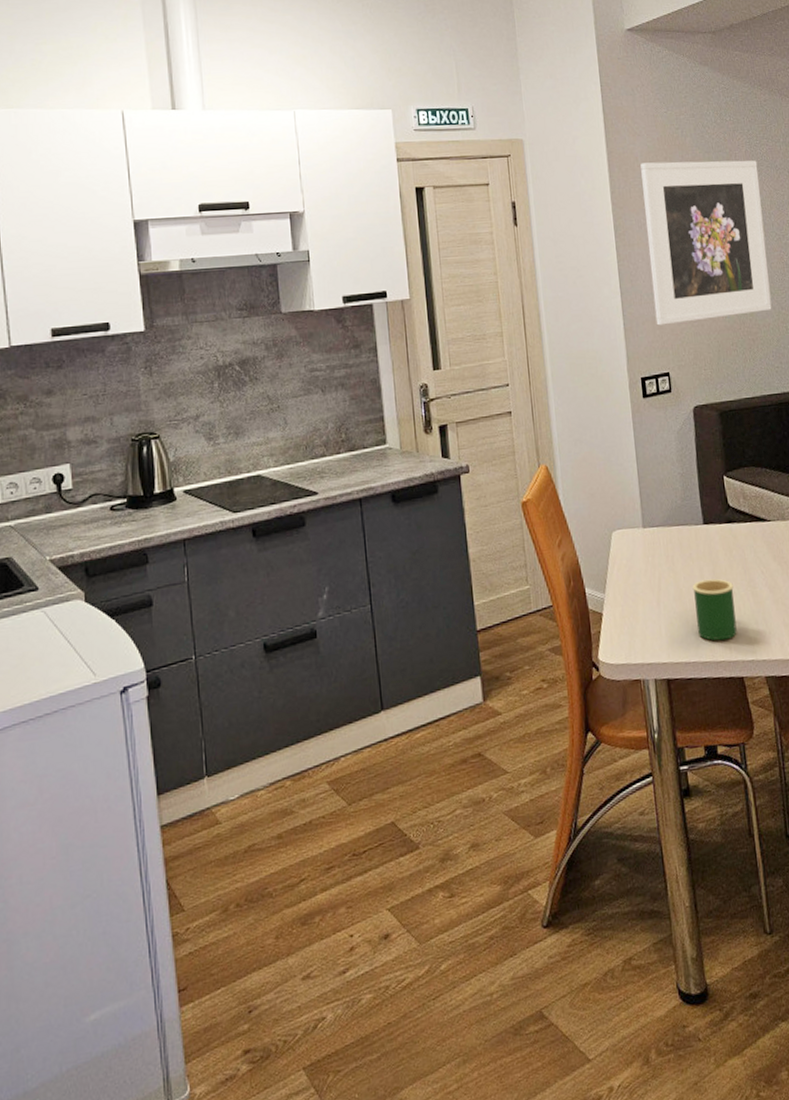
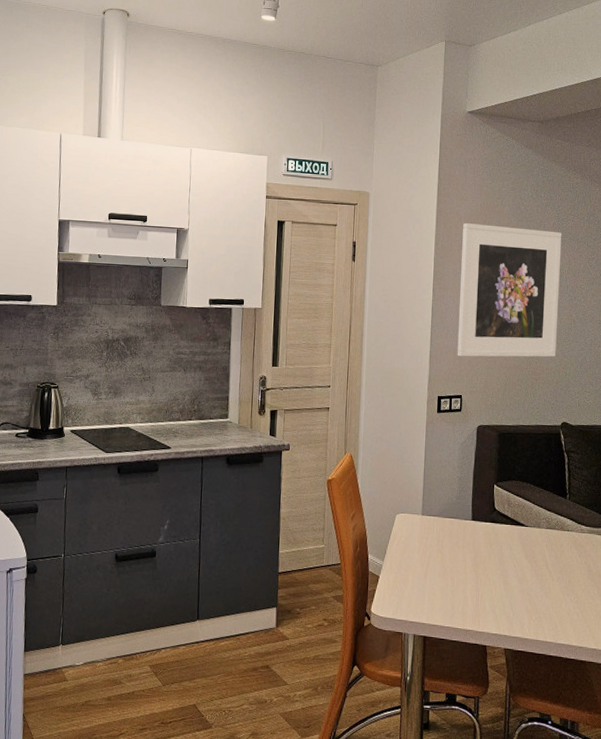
mug: present [692,578,737,641] -> none [455,564,489,614]

